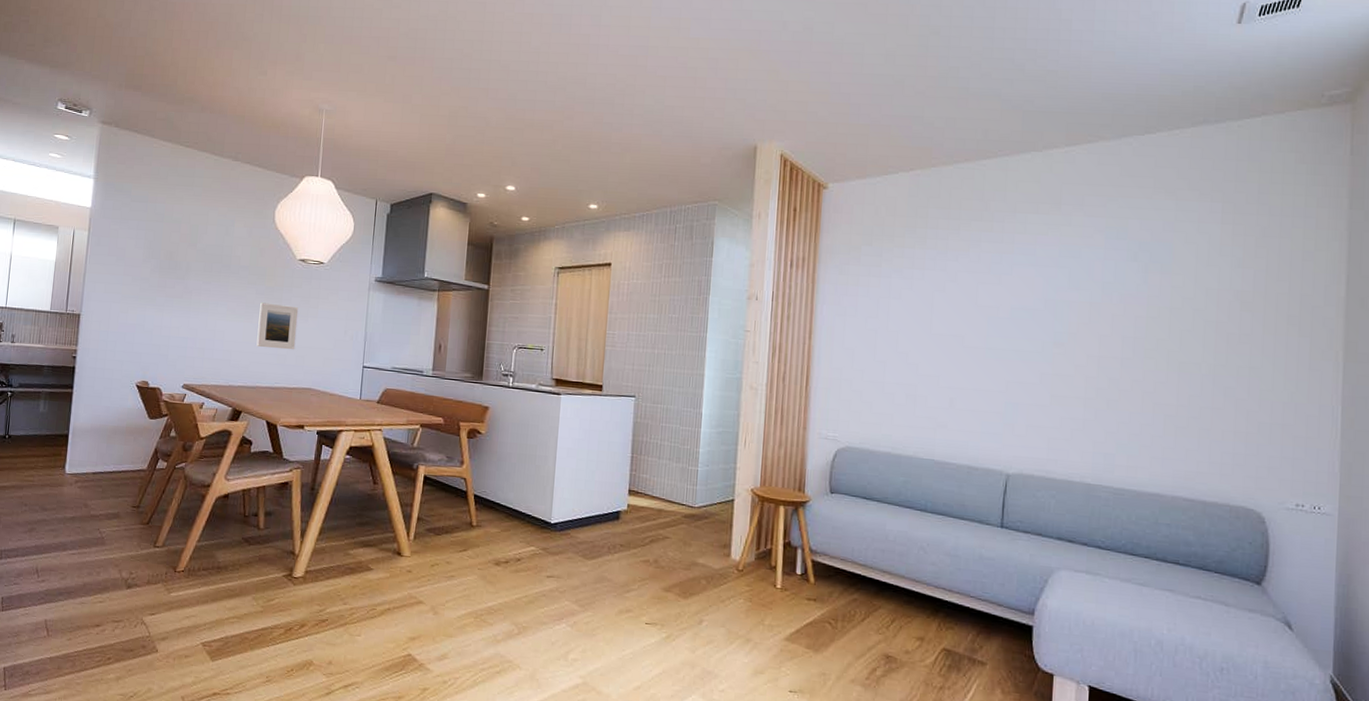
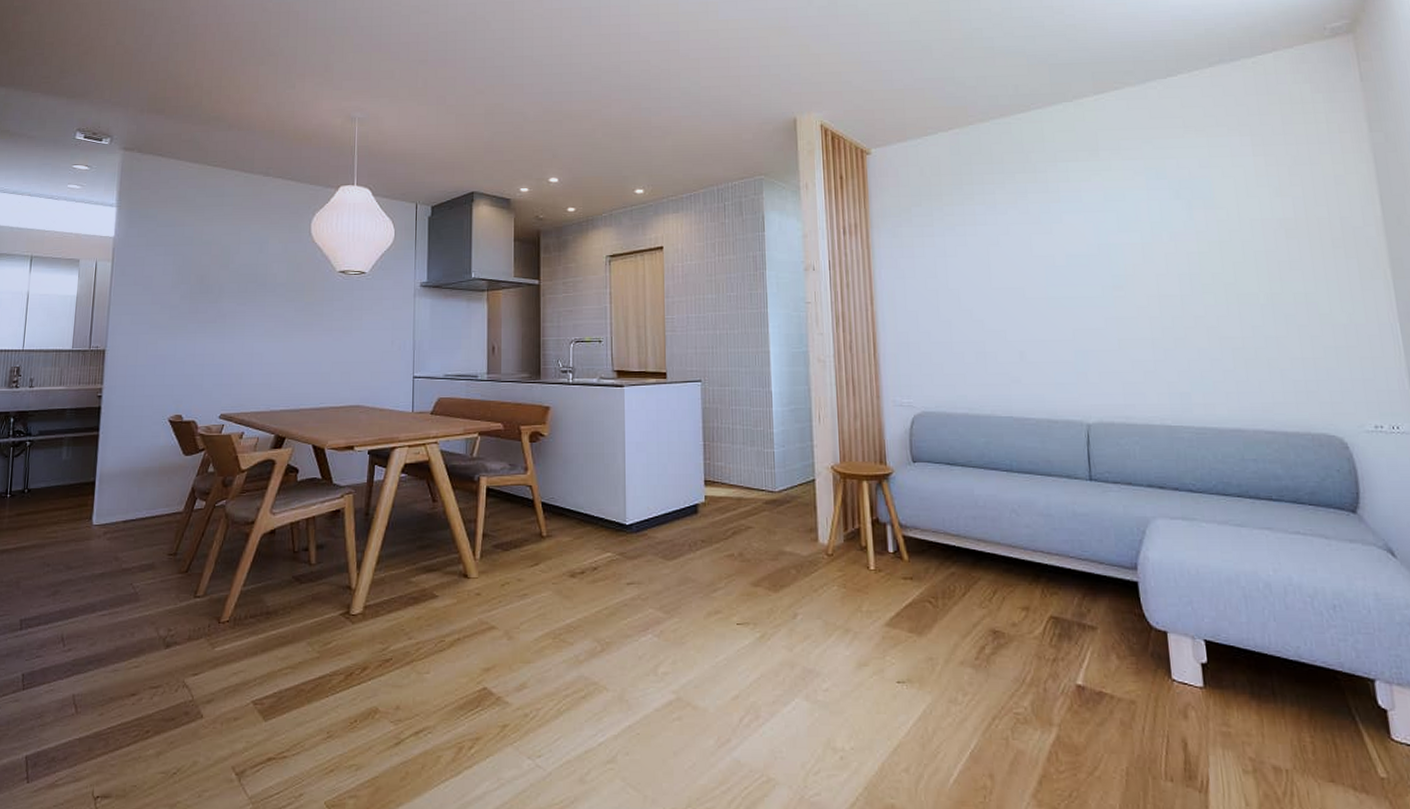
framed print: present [256,302,299,350] -> none [298,319,341,367]

